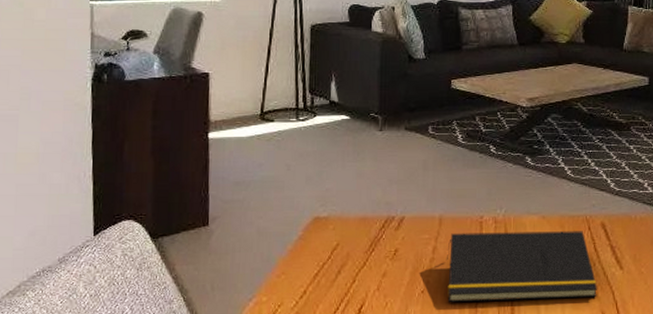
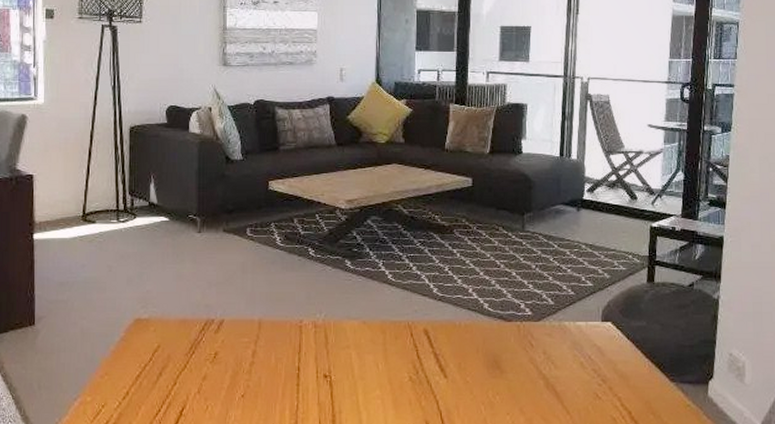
notepad: present [446,231,597,302] -> none [265,337,420,407]

